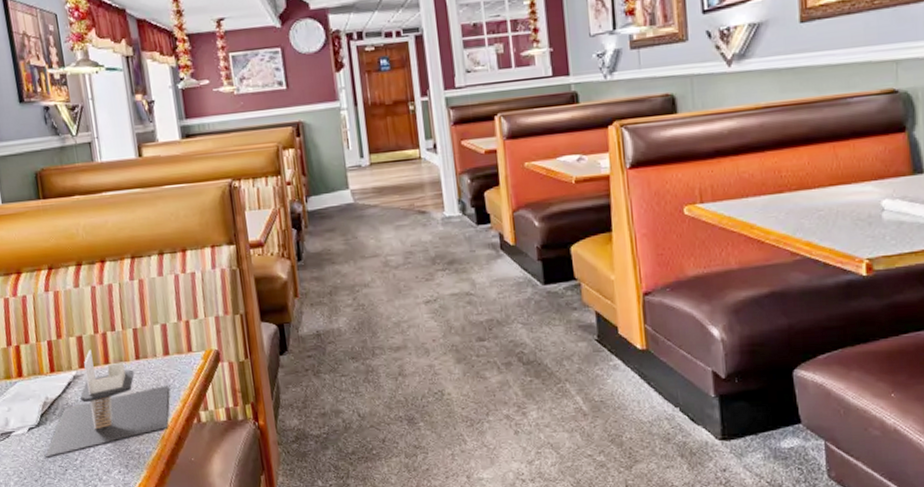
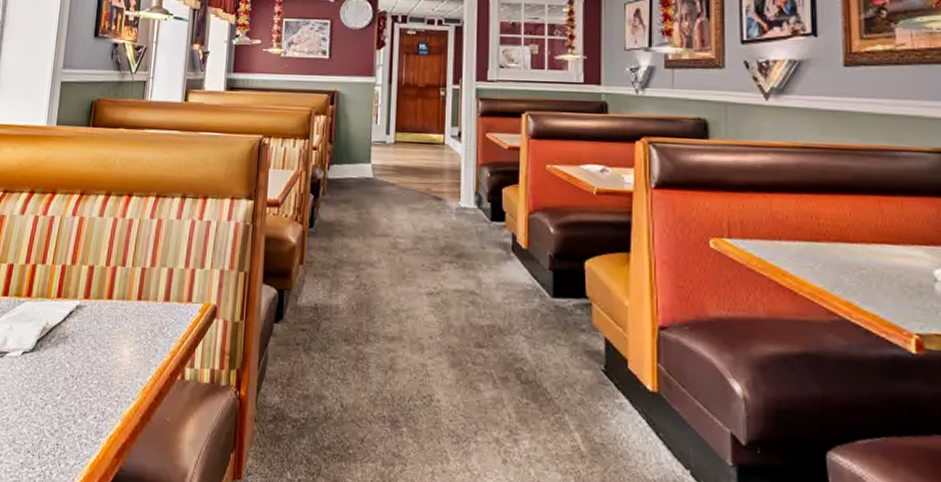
napkin holder: present [44,349,169,458] -> none [30,281,162,387]

